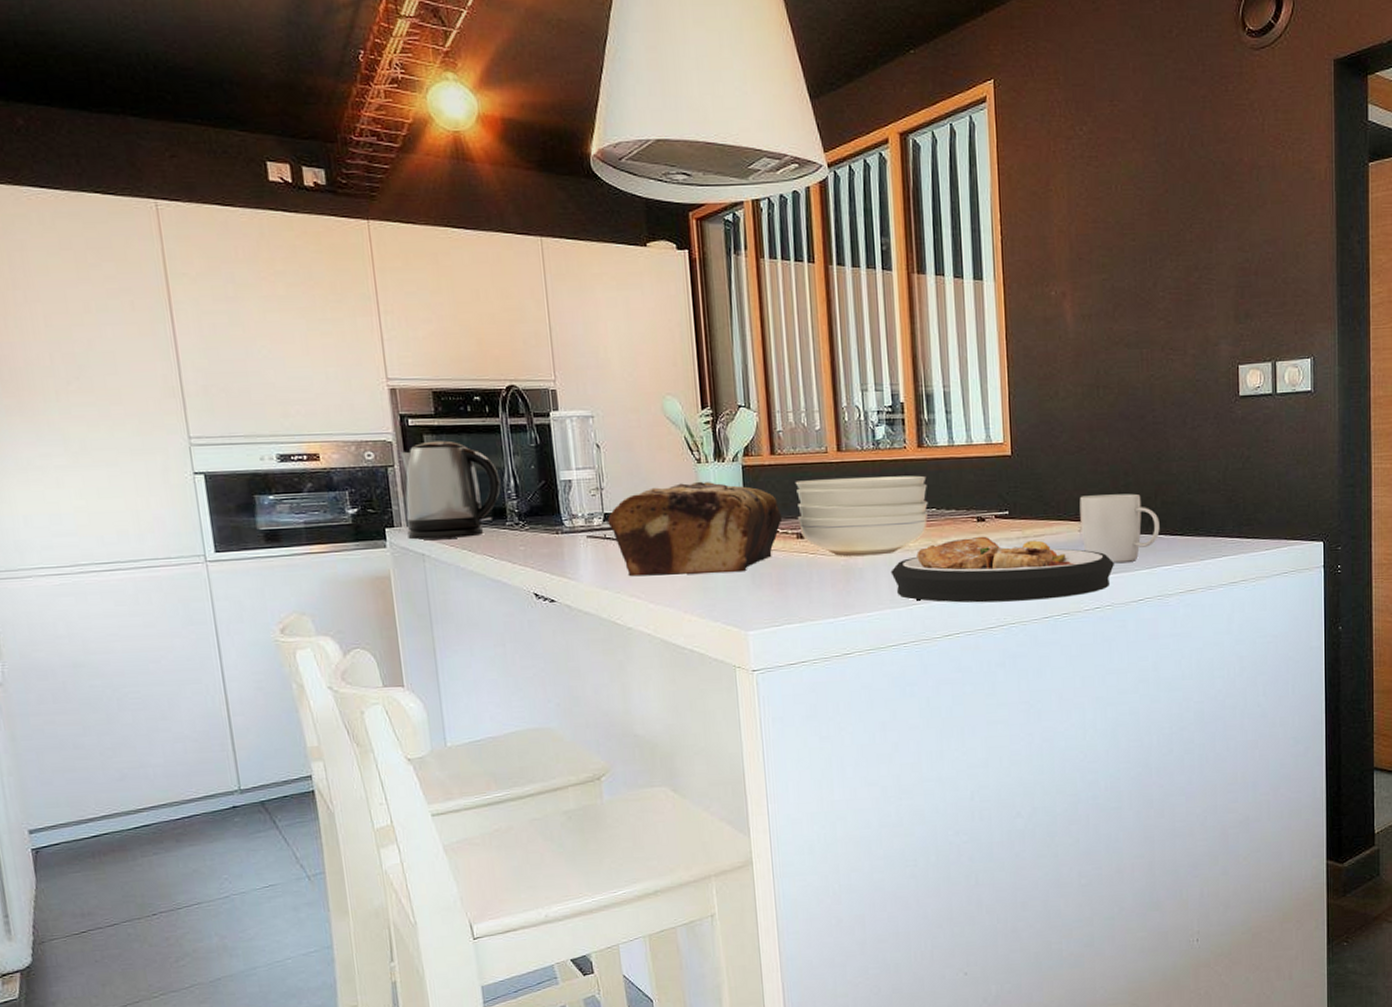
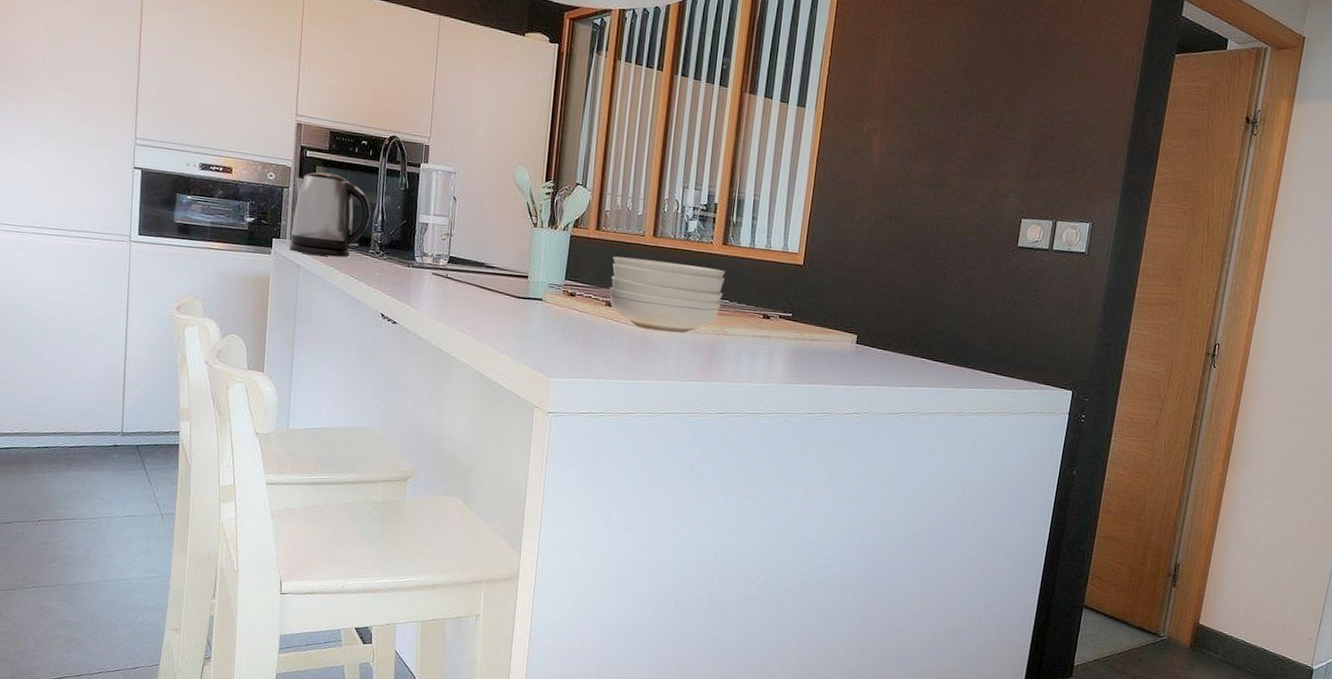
bread loaf: present [607,481,783,577] -> none [451,241,597,326]
plate: present [890,536,1114,603] -> none [680,330,878,400]
mug: present [1079,493,1160,564] -> none [852,311,925,378]

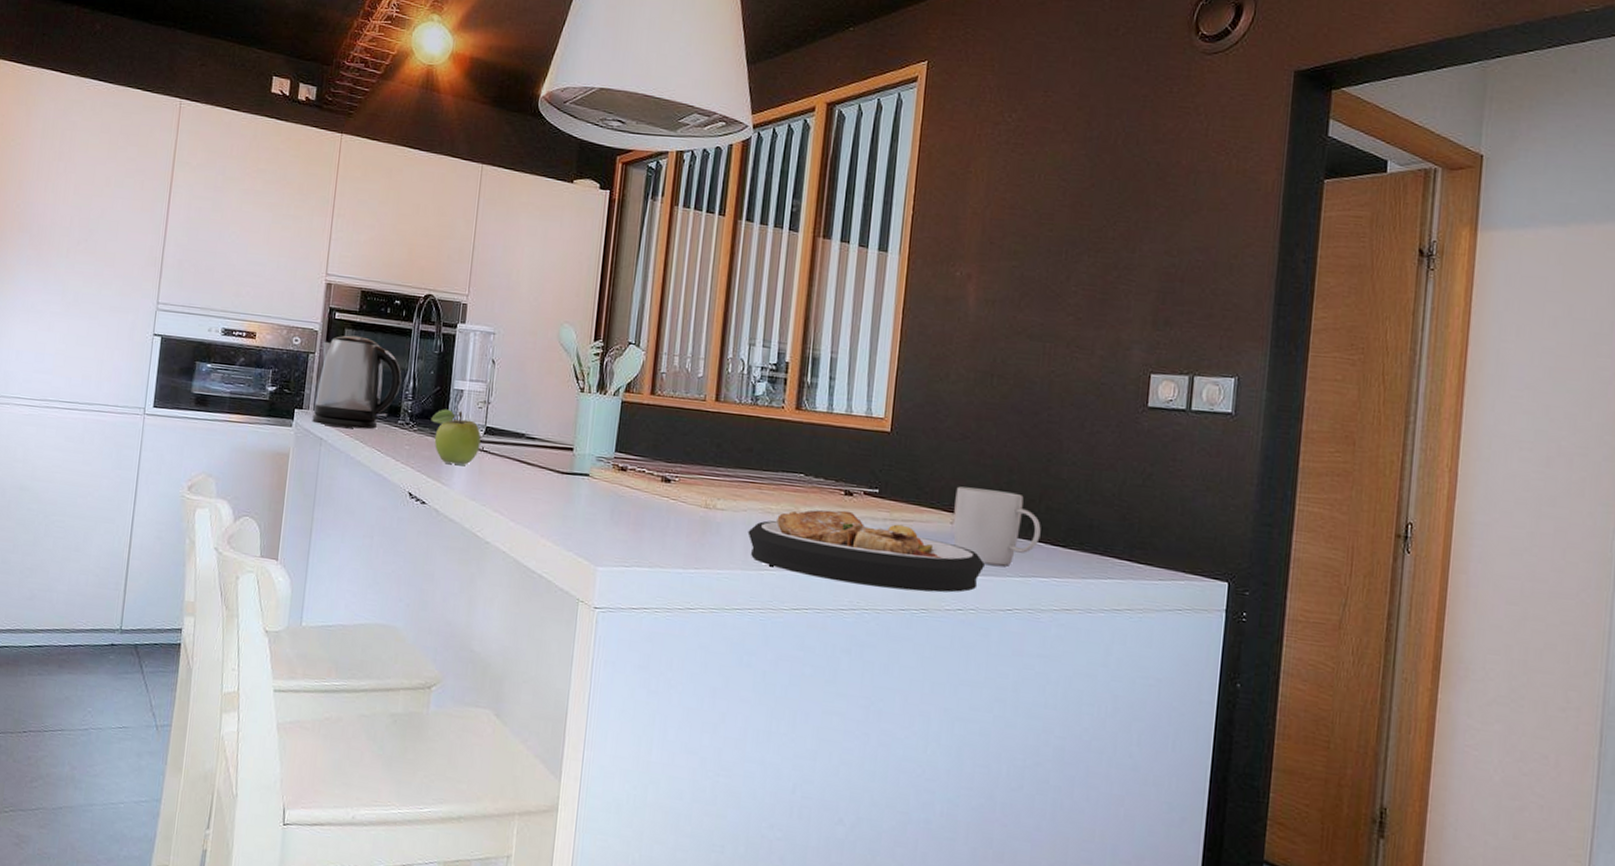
fruit: none [399,240,445,290] -> present [431,409,481,465]
bowl: present [609,256,726,333] -> none [665,424,800,513]
plate: none [680,330,878,400] -> present [747,510,985,593]
mug: none [852,311,925,378] -> present [953,486,1041,566]

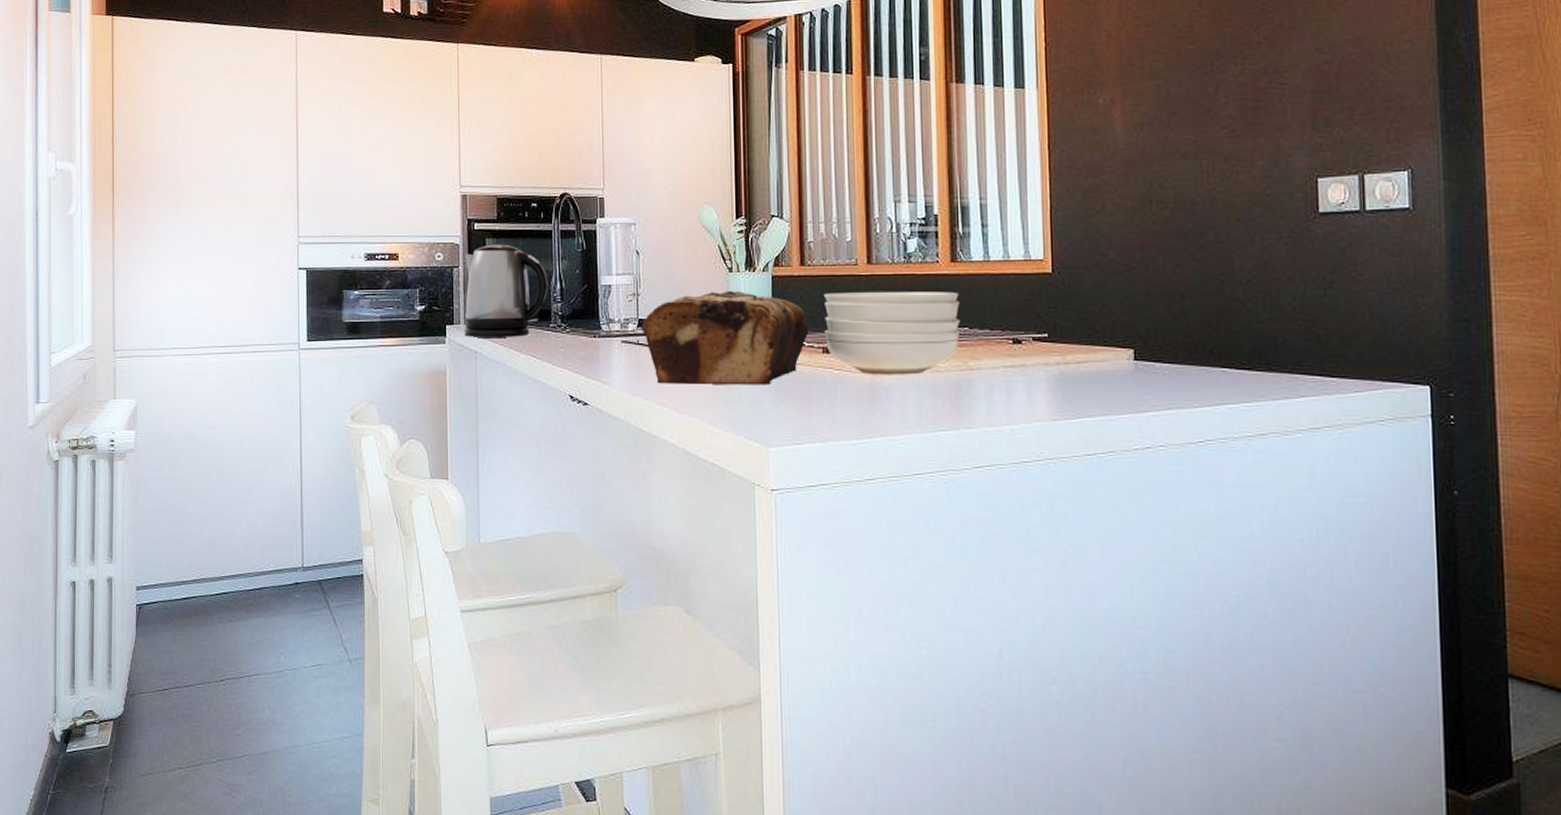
fruit: present [431,409,481,465] -> none [582,306,635,361]
bread loaf: none [487,409,651,505] -> present [641,290,809,384]
bowl: none [665,424,800,513] -> present [823,291,960,375]
plate: present [747,510,985,593] -> none [918,359,1169,435]
mug: present [953,486,1041,566] -> none [1128,319,1223,398]

